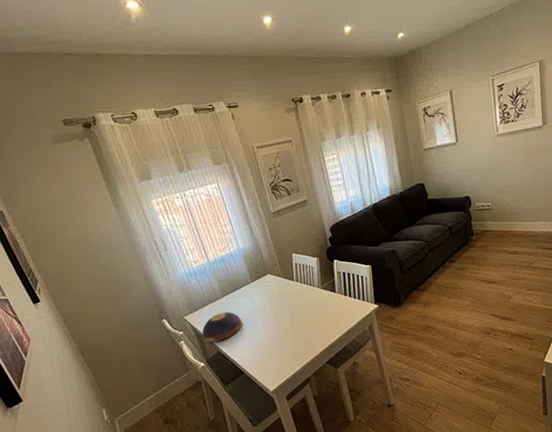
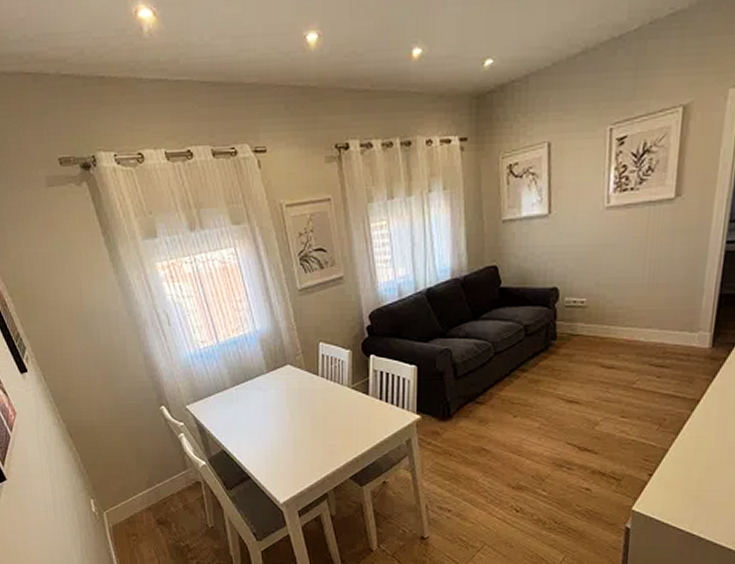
decorative bowl: present [202,312,243,343] -> none [205,405,254,439]

